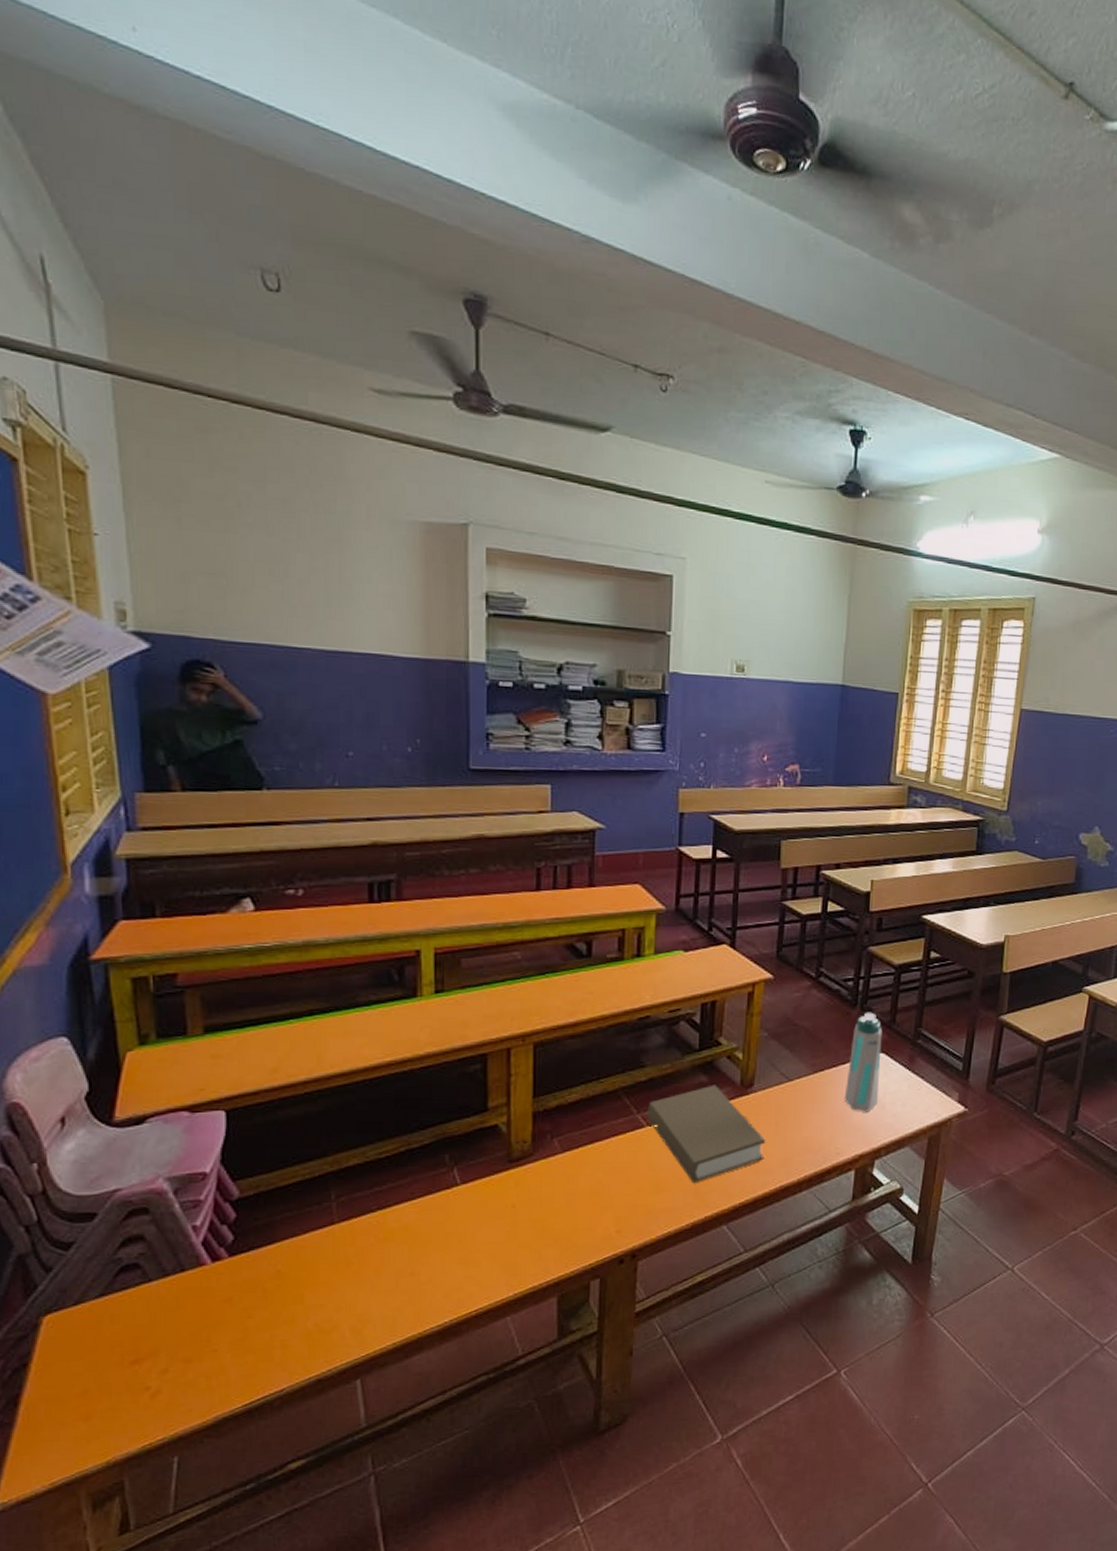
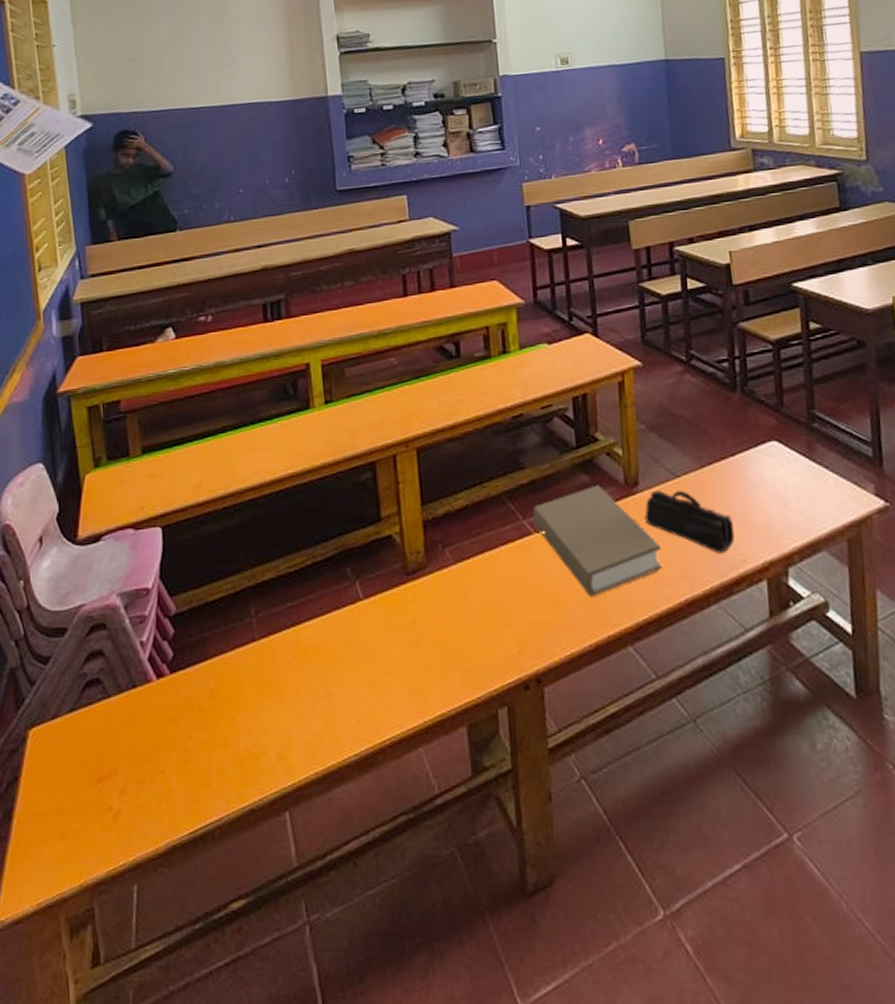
pencil case: none [754,1091,835,1148] -> present [644,489,736,554]
water bottle: present [844,1012,883,1112] -> none [737,395,780,511]

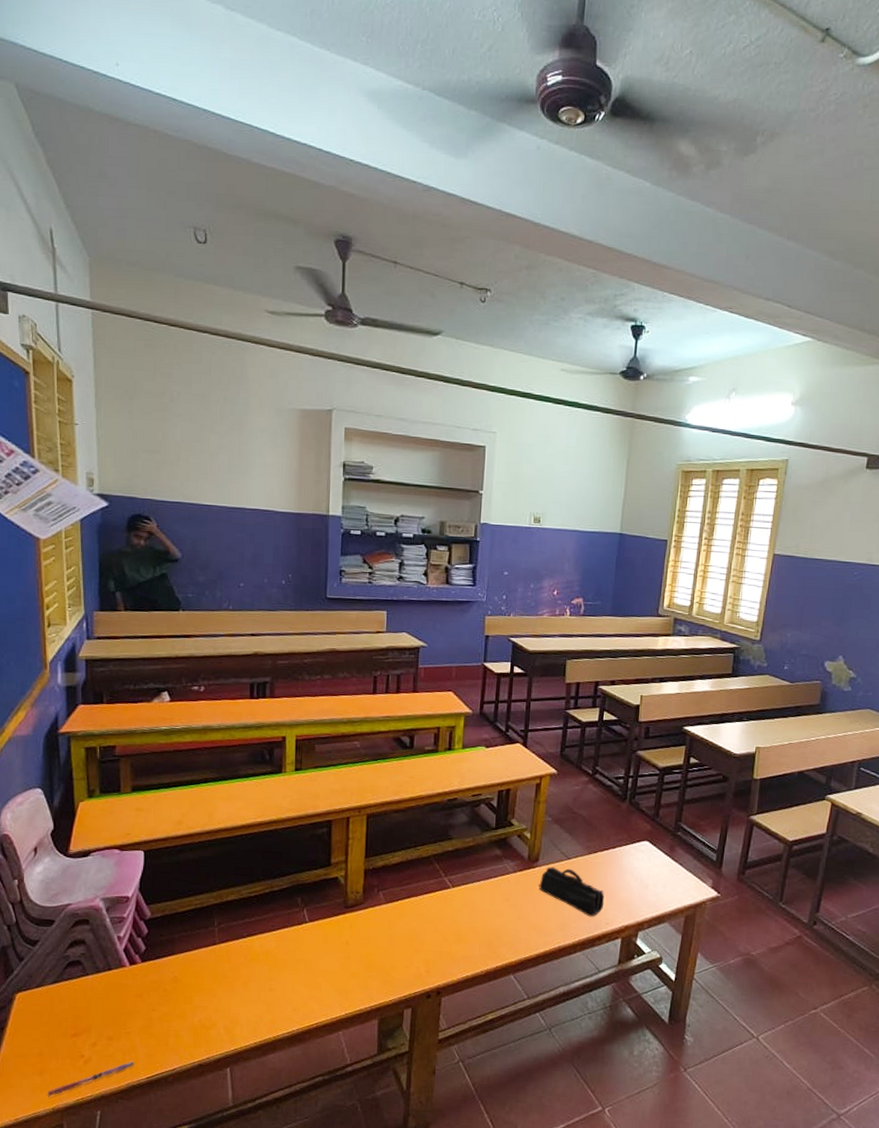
pen: none [72,810,173,869] -> present [47,1060,135,1097]
book: present [532,485,662,598] -> none [453,858,547,938]

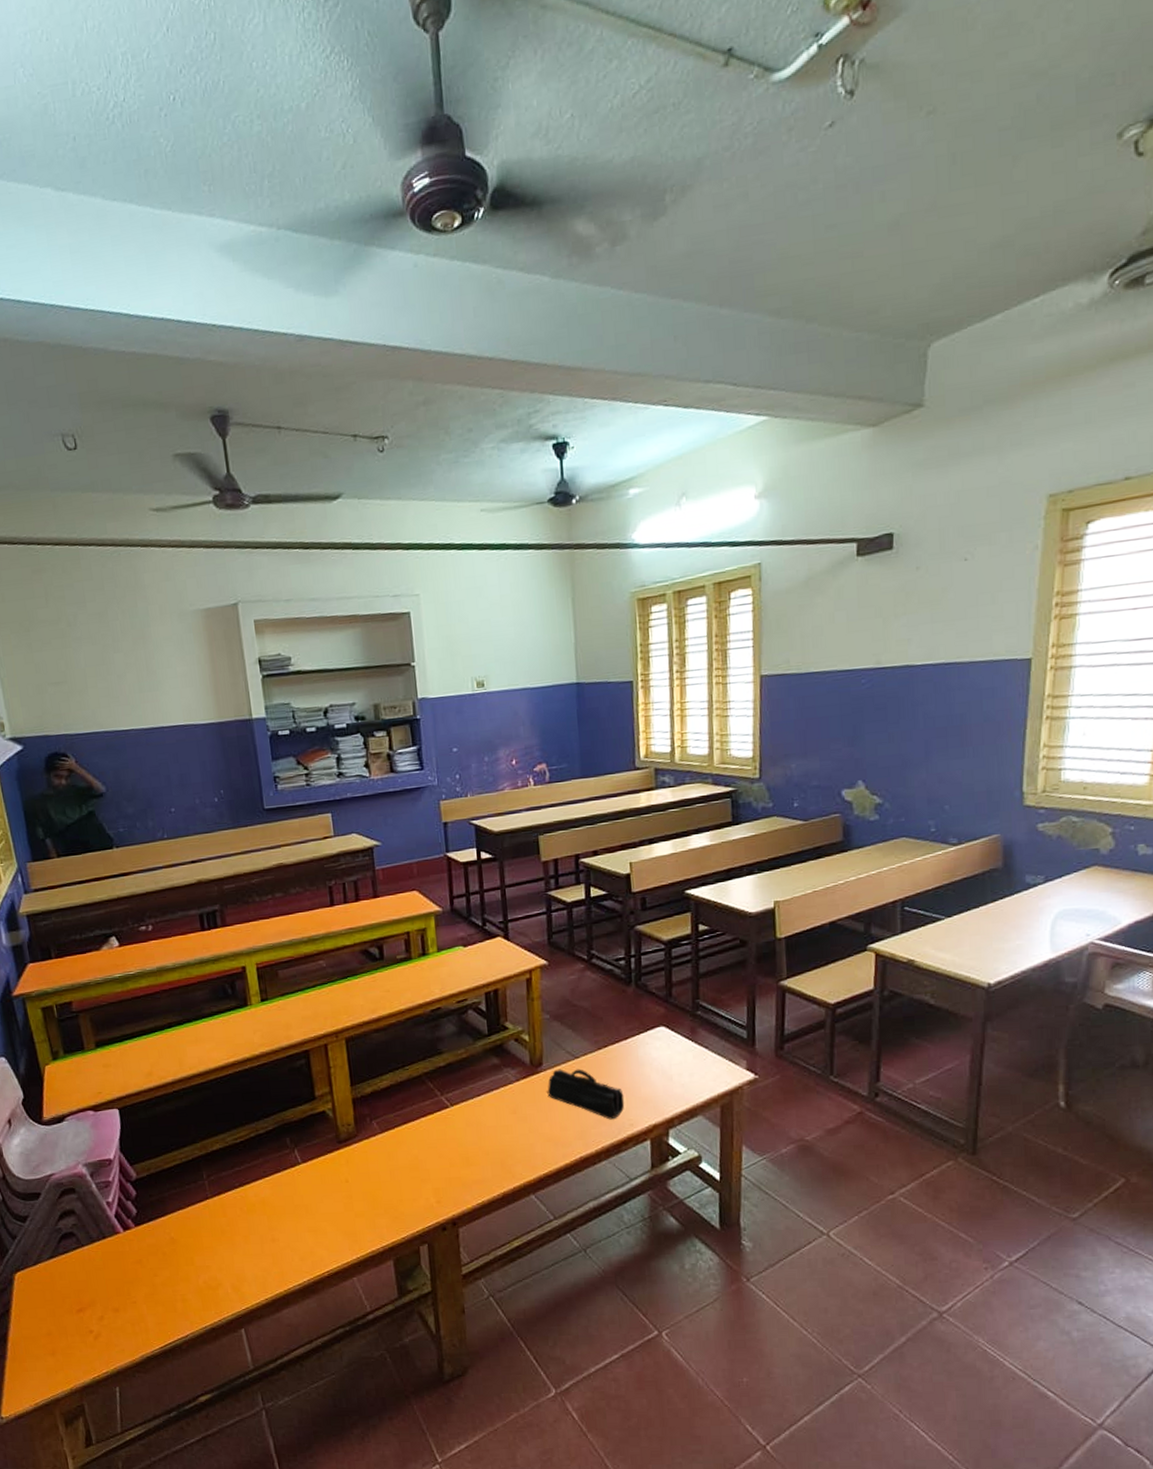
pen: present [47,1060,135,1097] -> none [62,1331,146,1377]

